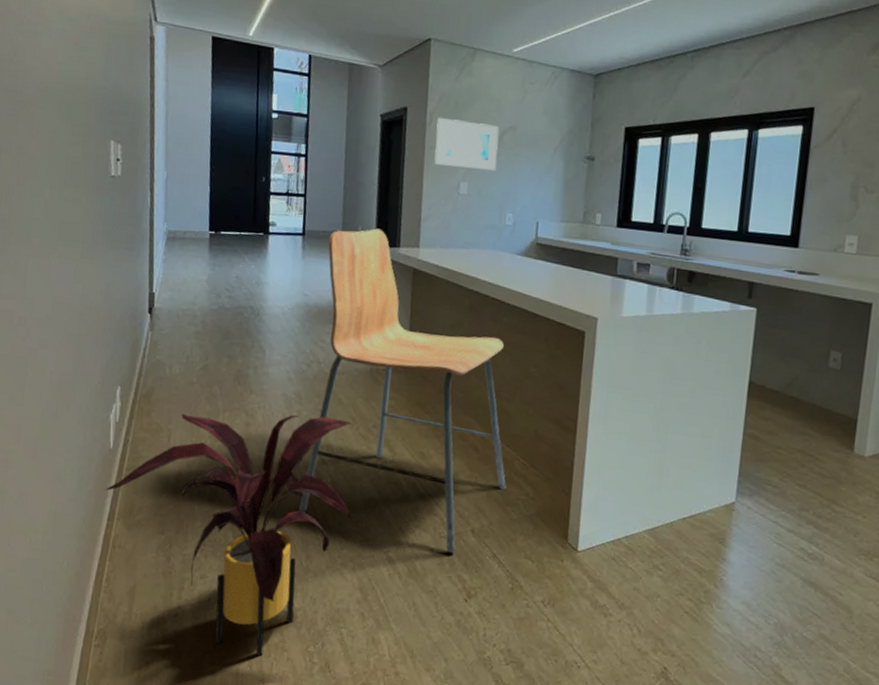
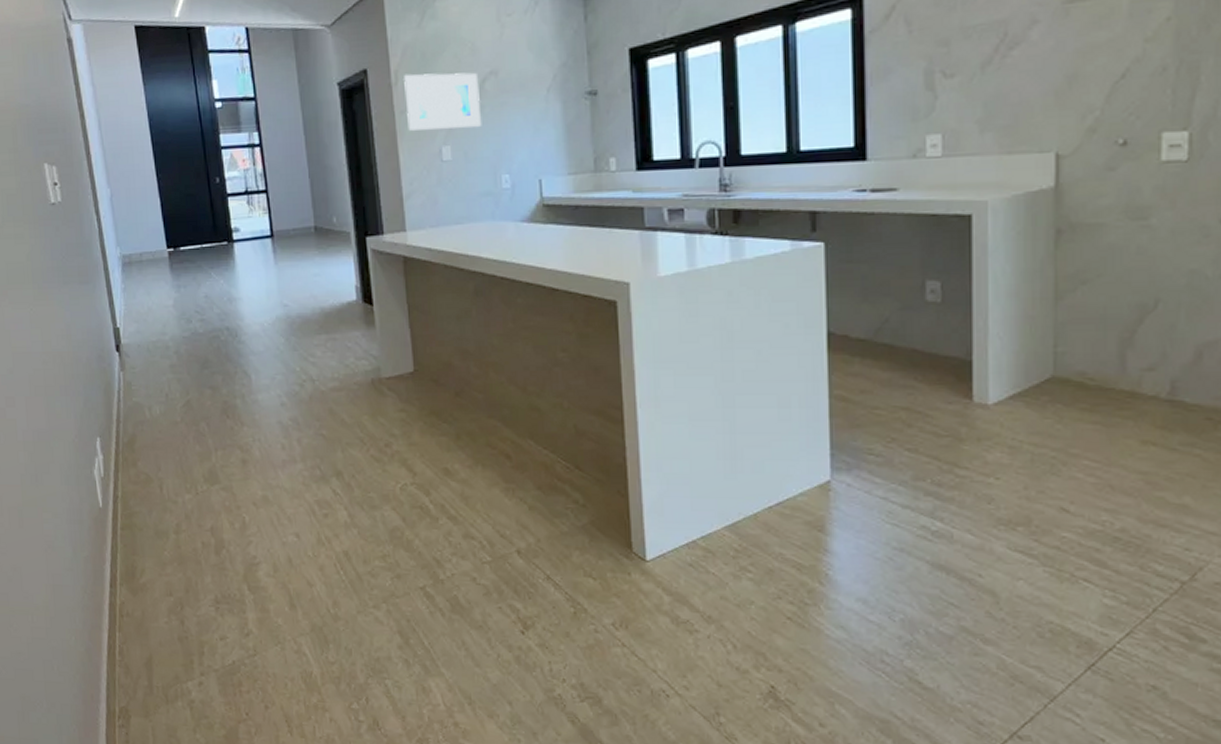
house plant: present [105,413,352,657] -> none [102,442,378,721]
chair: present [298,228,506,553] -> none [301,216,550,580]

